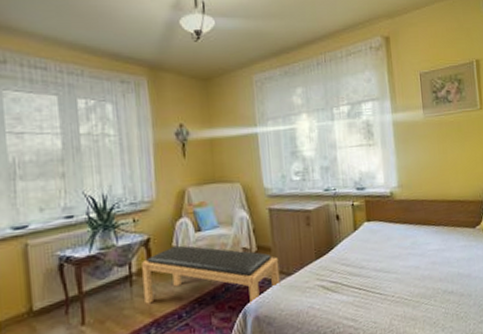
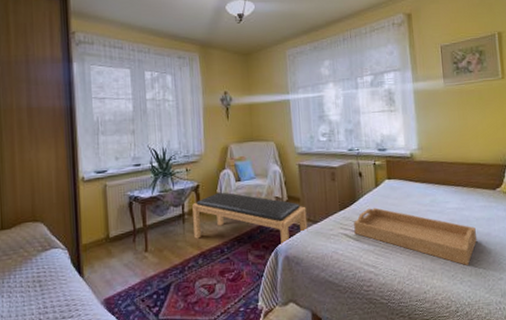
serving tray: none [331,253,458,311] -> present [354,207,477,266]

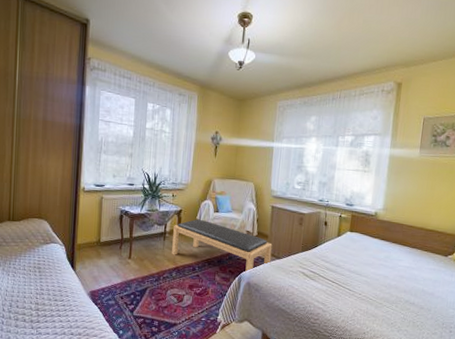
serving tray: present [354,207,477,266] -> none [311,254,421,318]

